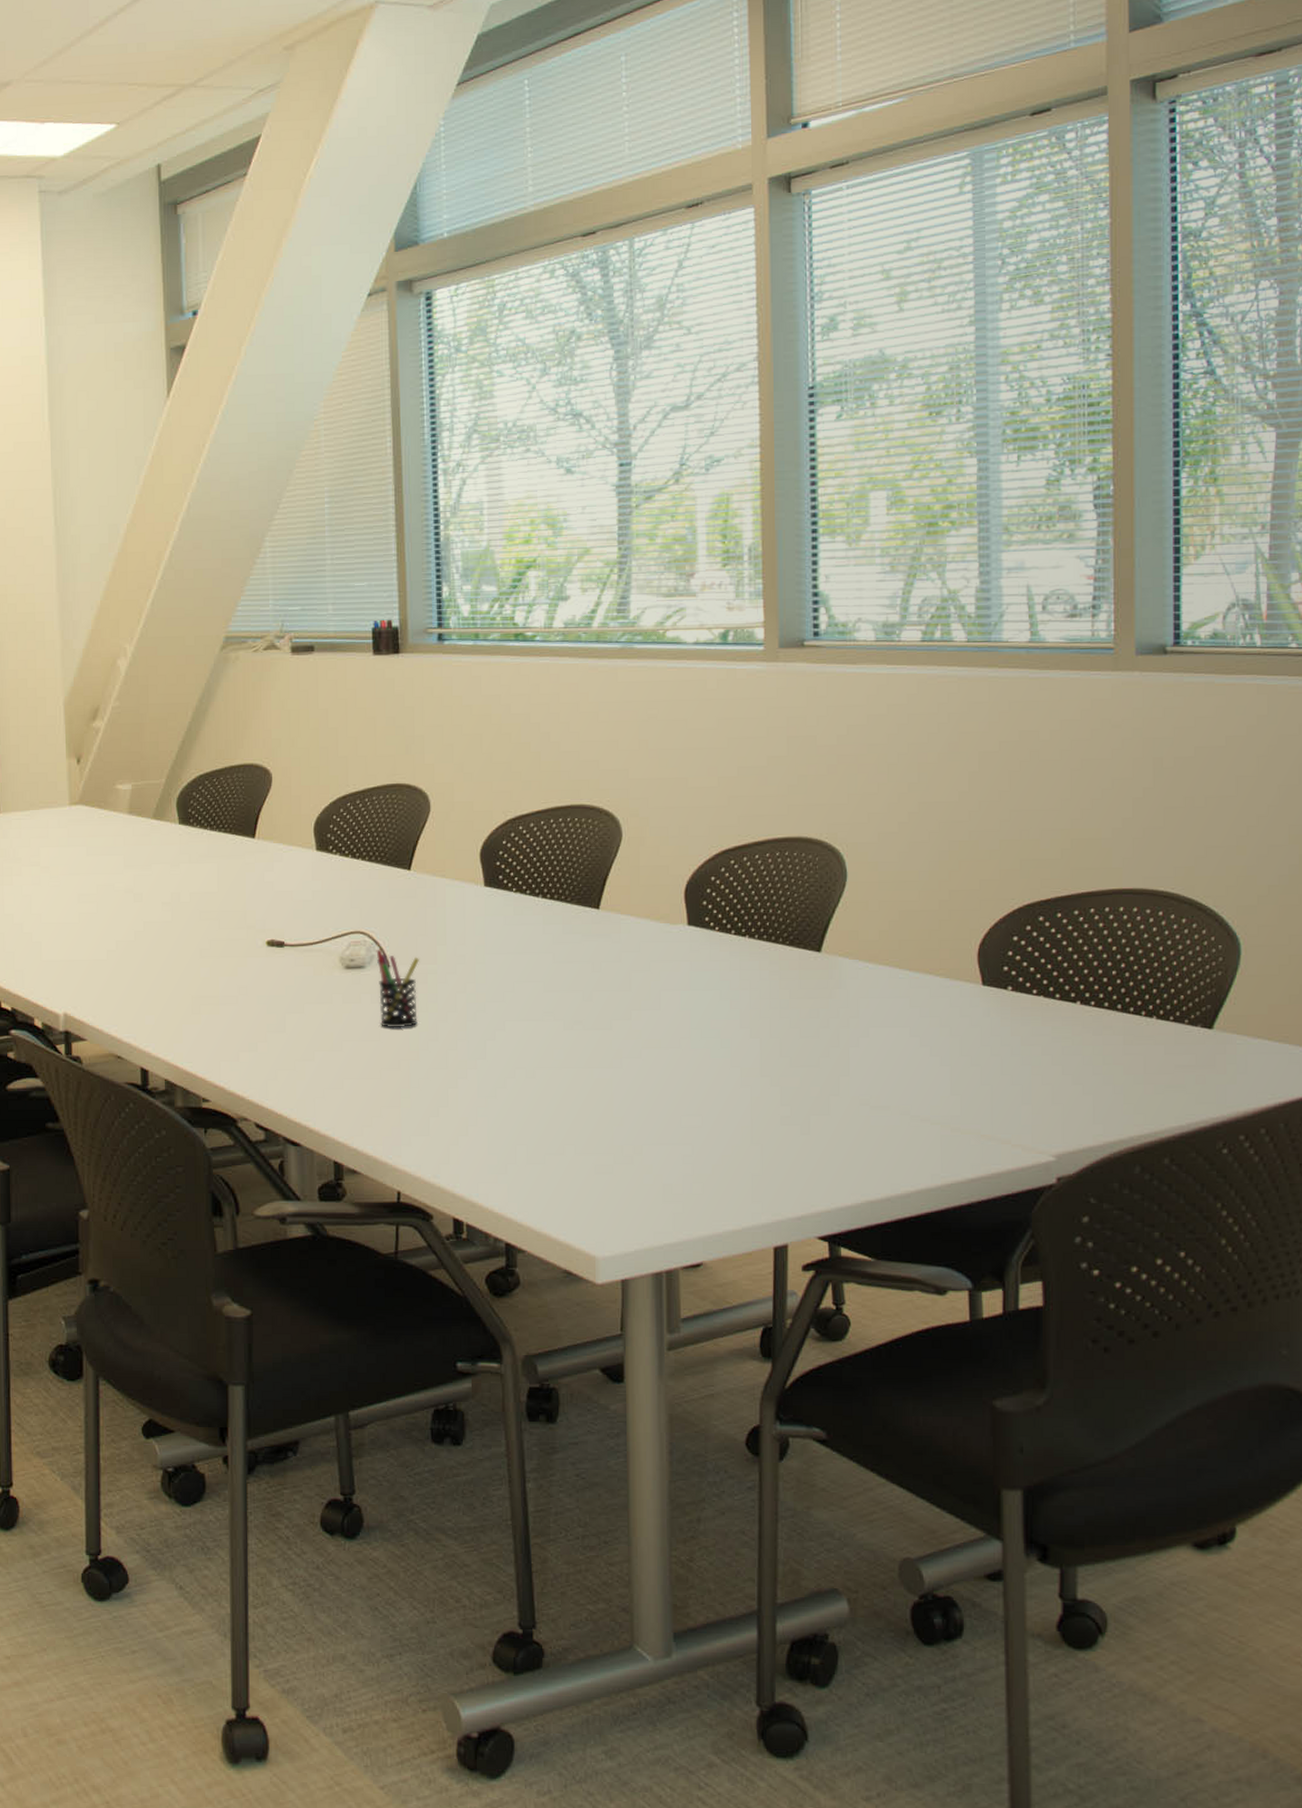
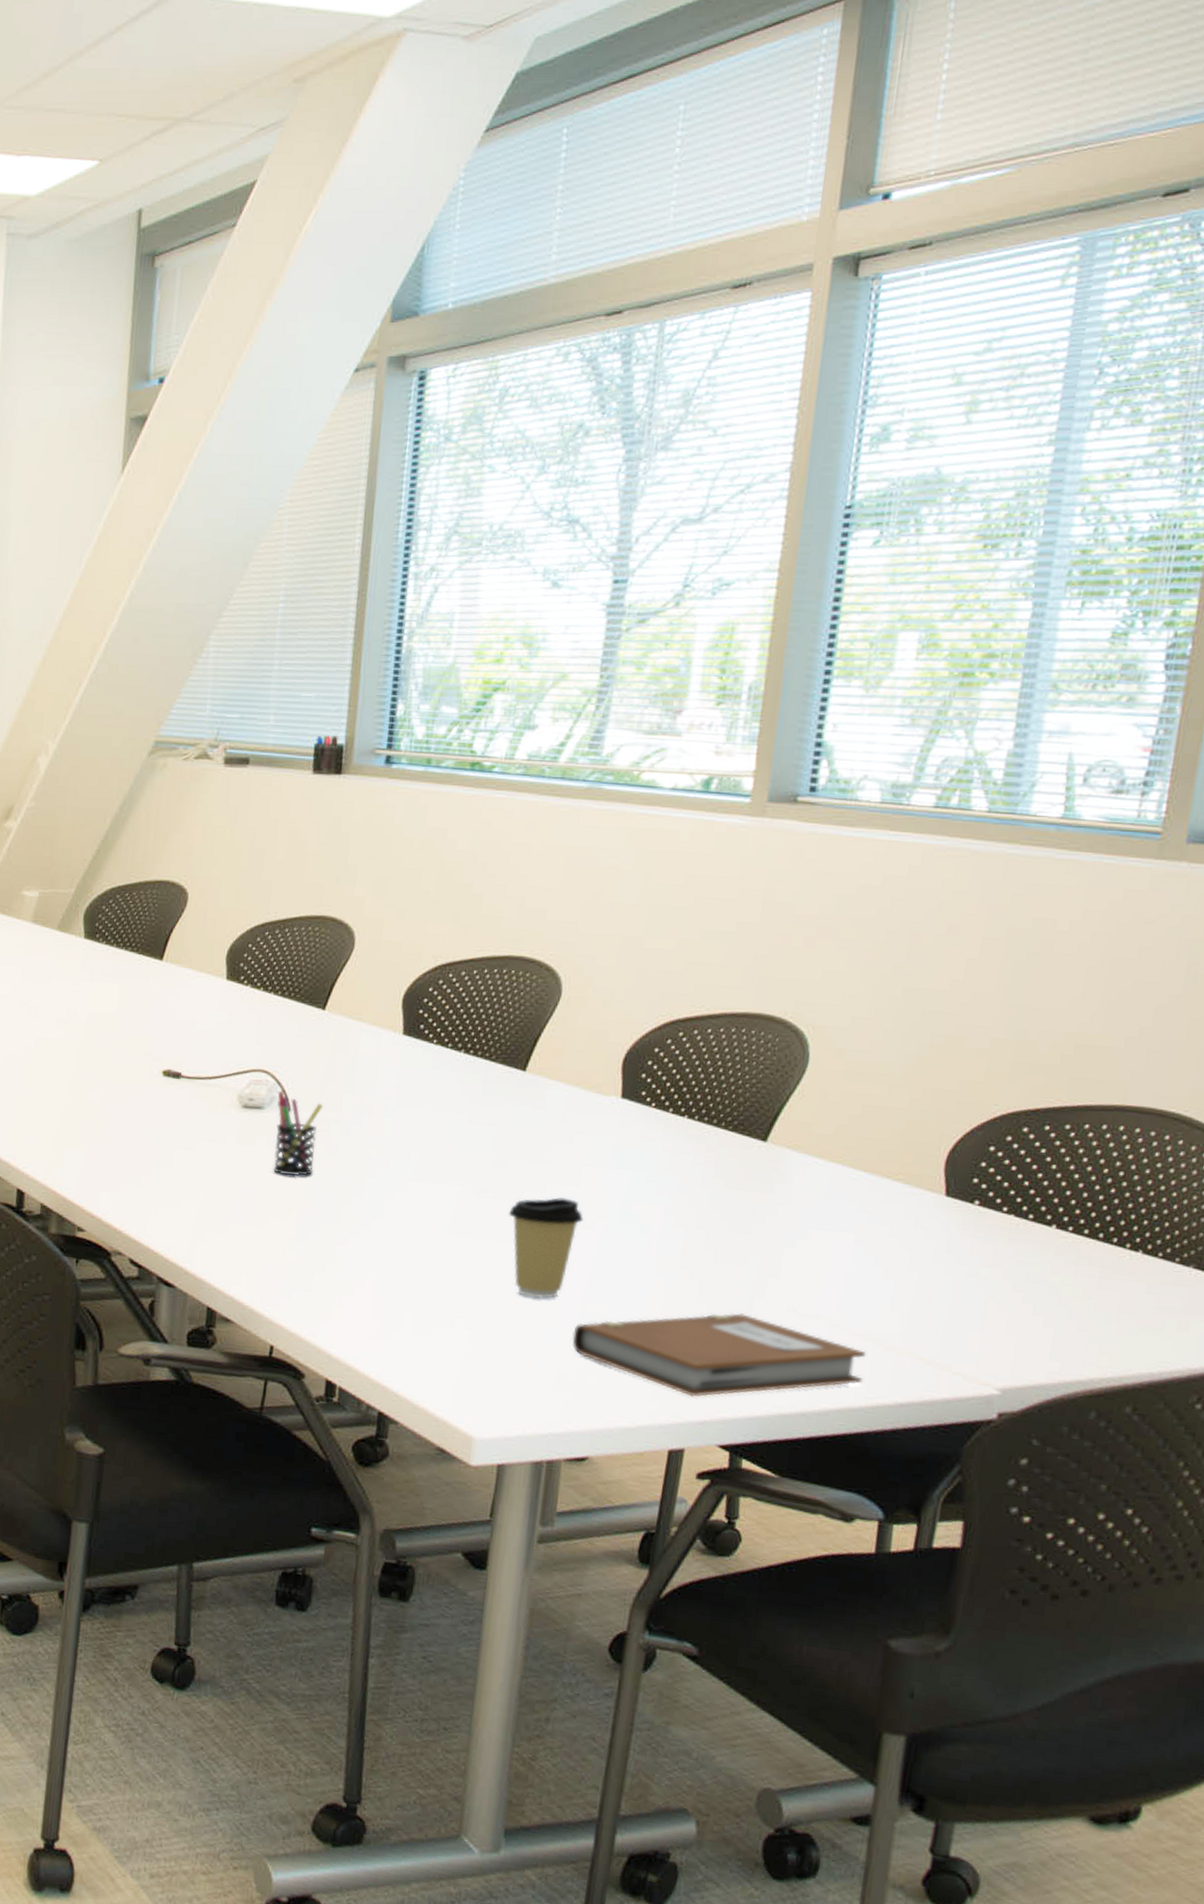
coffee cup: none [601,1021,669,1119] -> present [509,1197,583,1299]
notebook: none [673,1112,936,1195] -> present [572,1313,867,1398]

